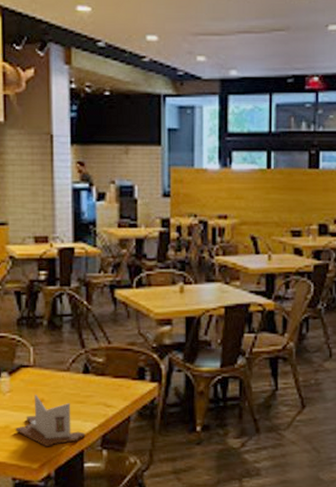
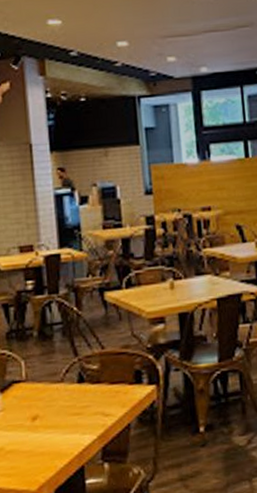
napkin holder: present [15,395,86,447] -> none [10,411,85,467]

